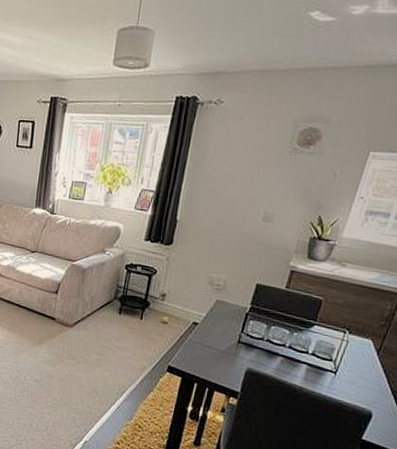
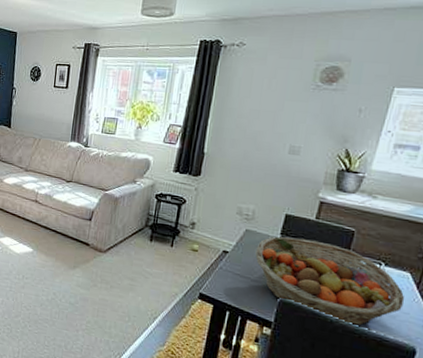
fruit basket: none [225,307,366,393] -> present [255,236,405,326]

